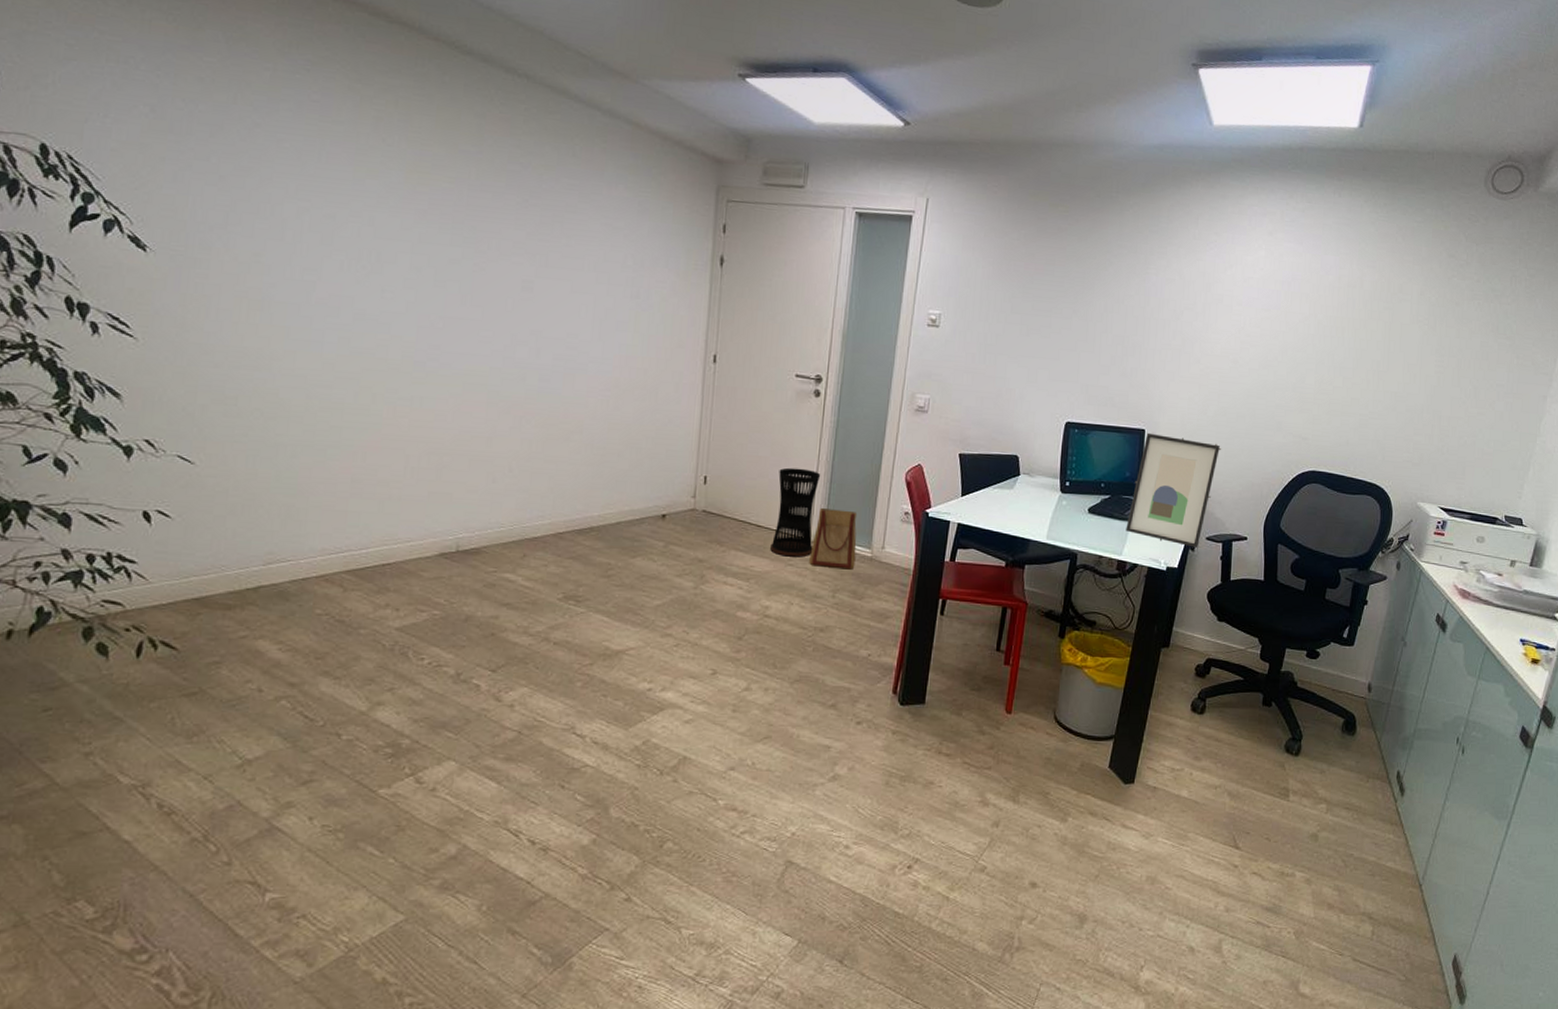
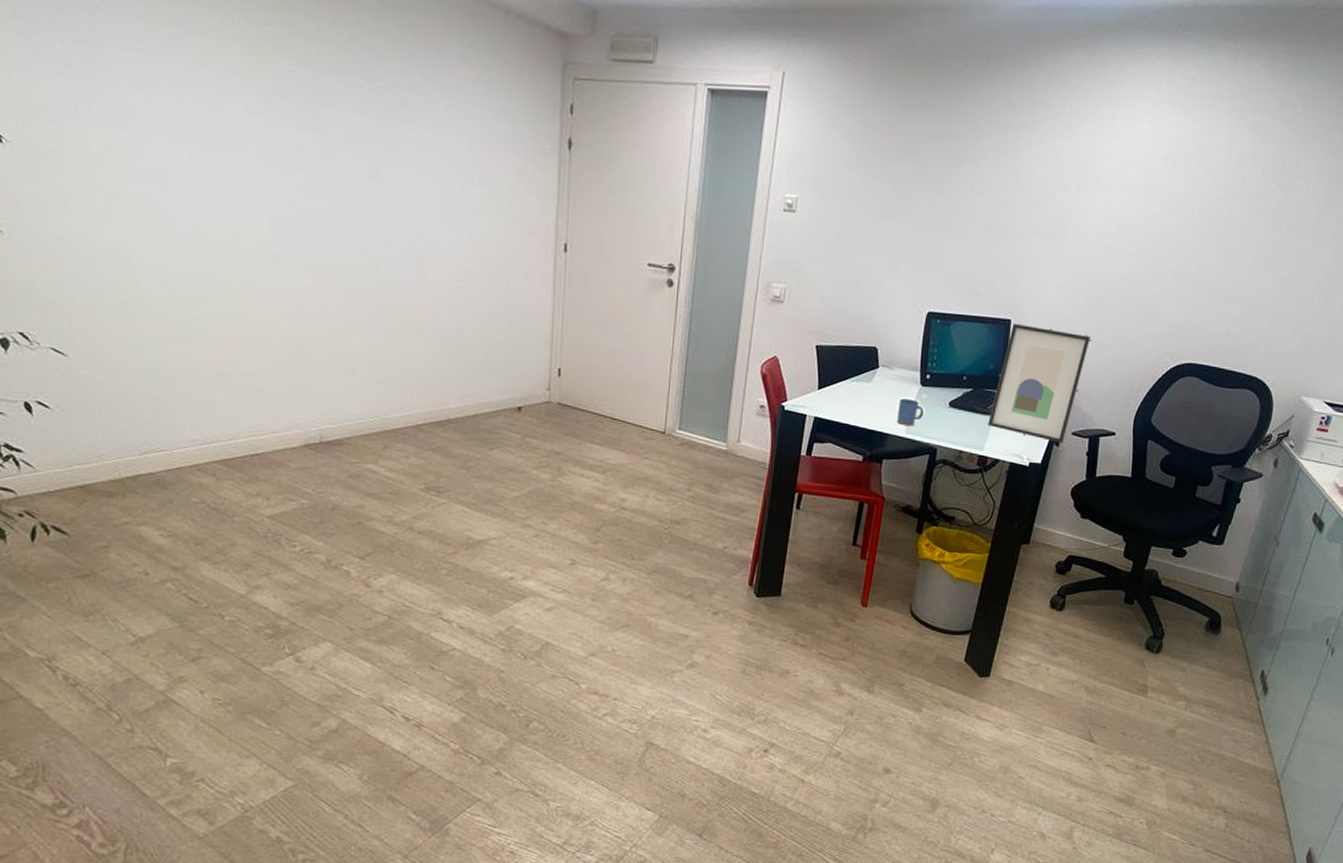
umbrella stand: present [770,467,821,557] -> none [626,360,675,450]
shopping bag: present [809,507,858,570] -> none [664,400,712,463]
mug: none [1038,505,1064,532] -> present [897,398,924,426]

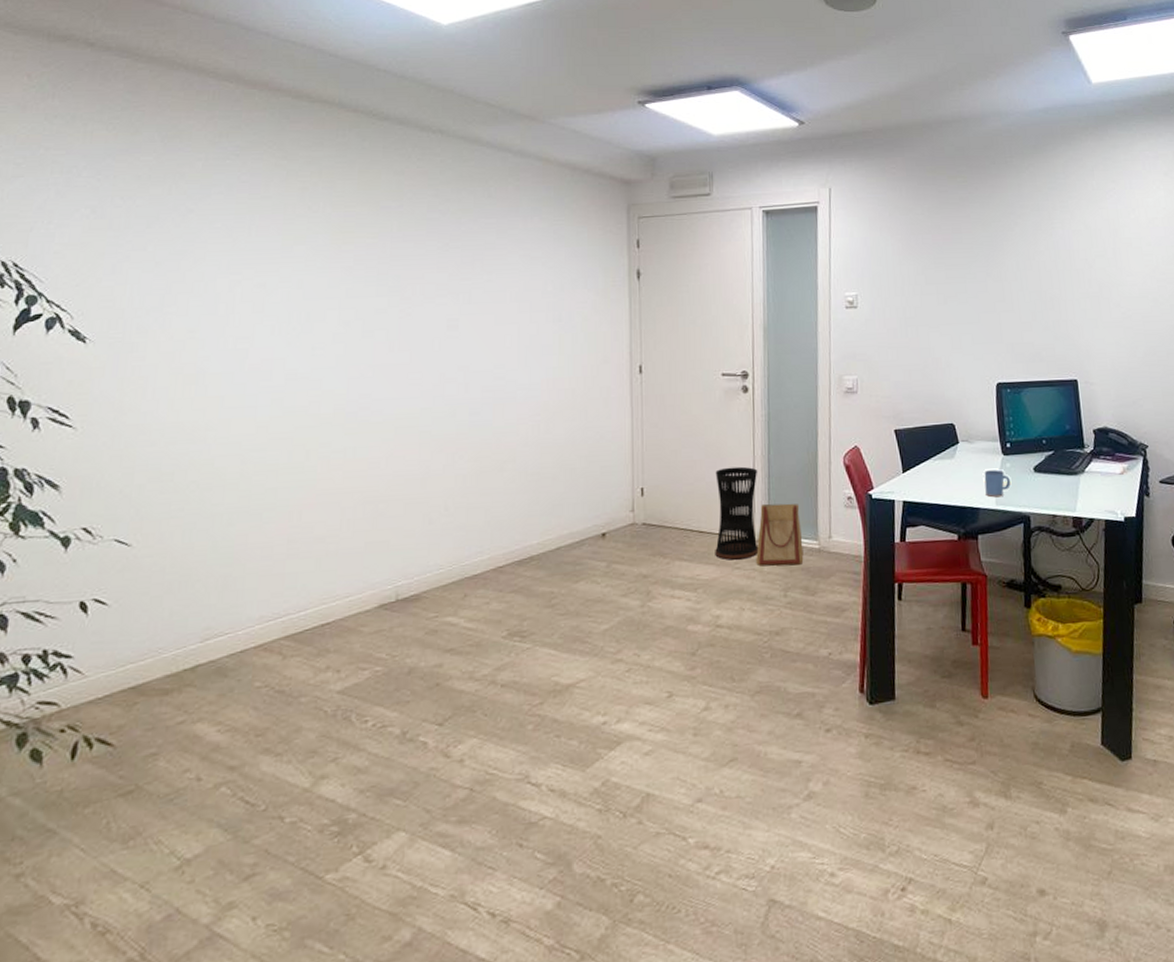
umbrella stand: none [626,360,675,450] -> present [715,466,759,560]
shopping bag: none [664,400,712,463] -> present [756,503,804,567]
picture frame: present [988,323,1093,443] -> none [1075,382,1159,493]

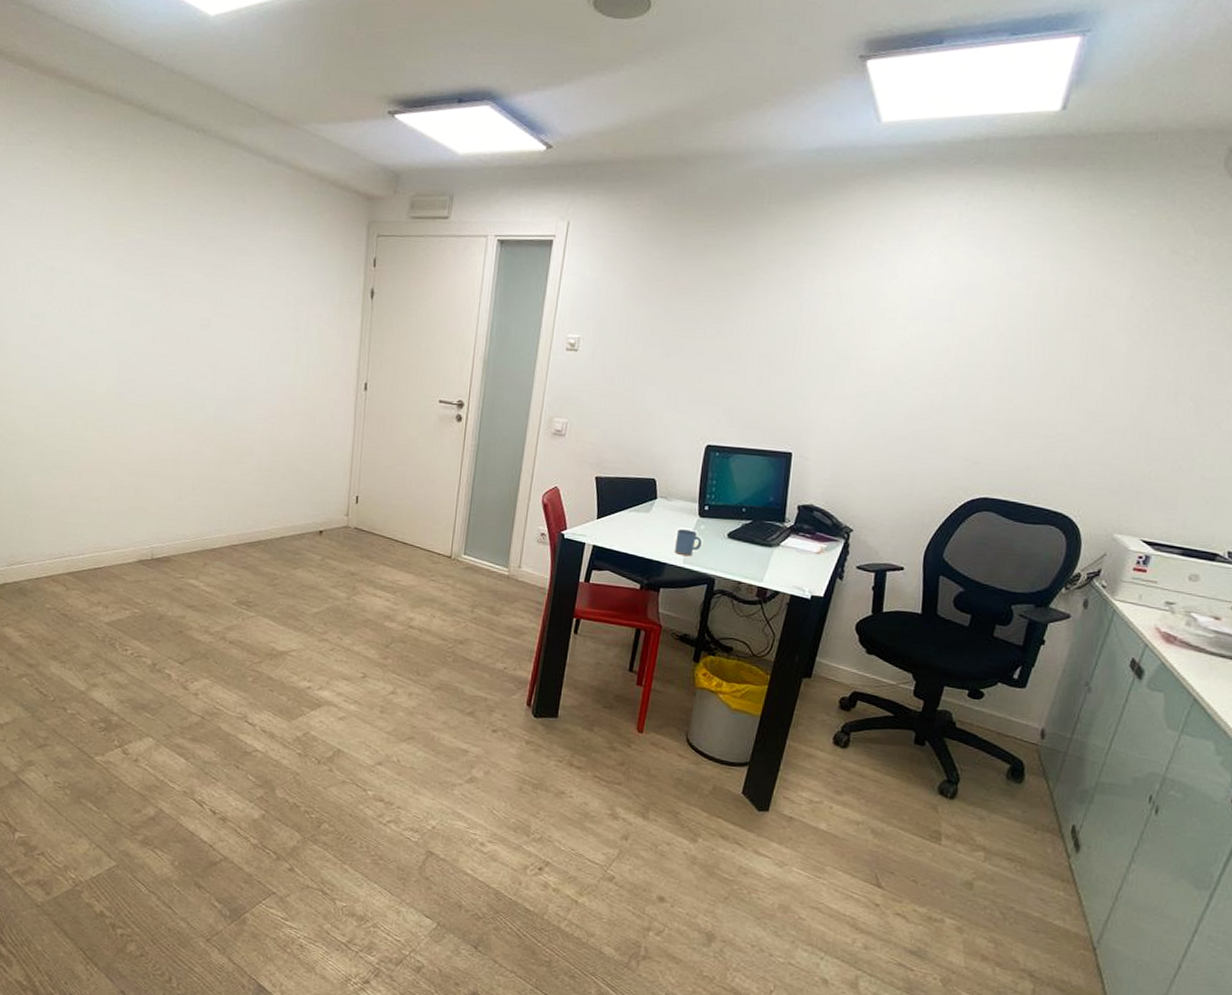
umbrella stand: present [715,466,759,560] -> none [415,489,462,574]
shopping bag: present [756,503,804,567] -> none [450,527,496,587]

